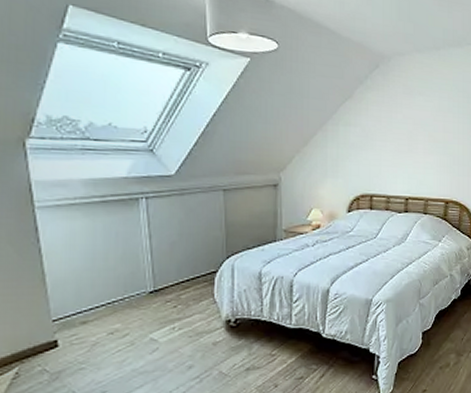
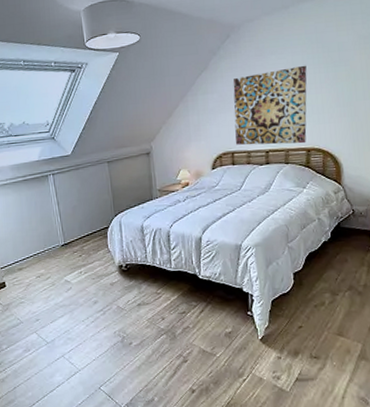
wall art: none [375,112,452,195] -> present [233,65,307,145]

